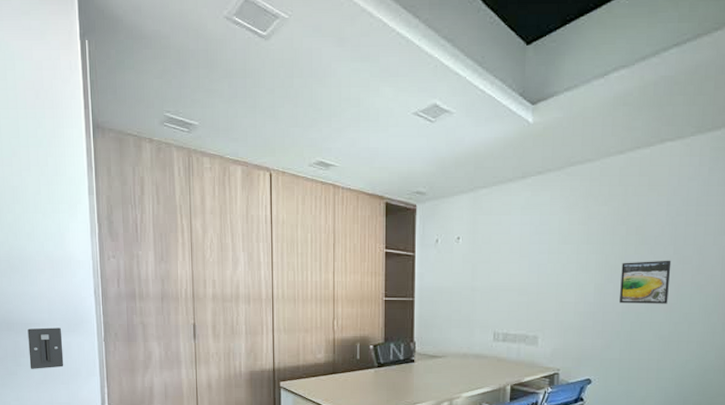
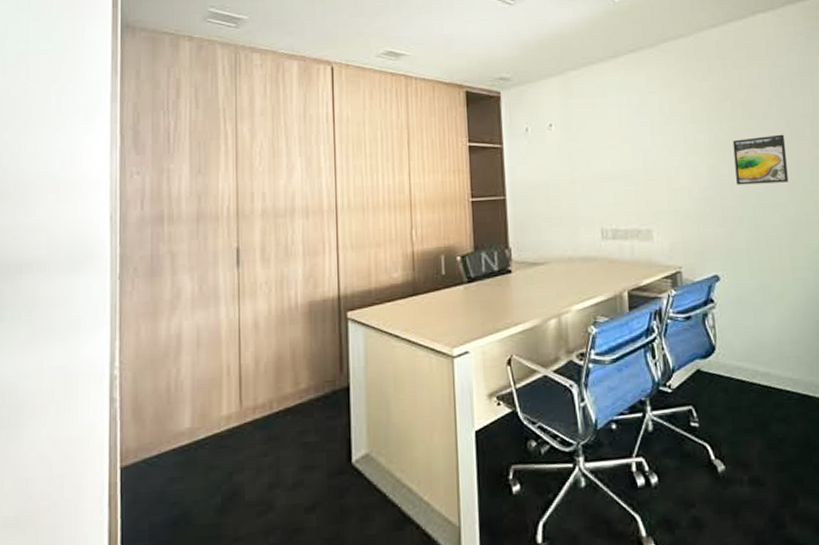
light switch: present [27,327,64,369] -> none [15,266,63,324]

